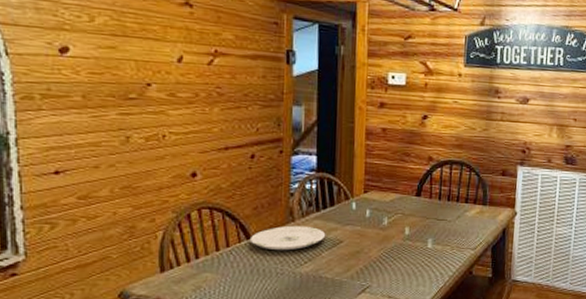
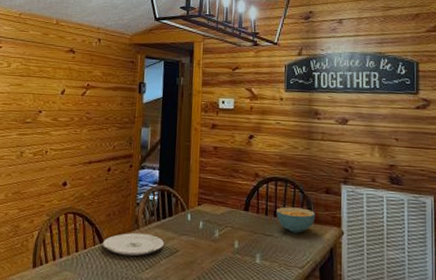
cereal bowl: none [450,190,490,216] -> present [276,207,316,234]

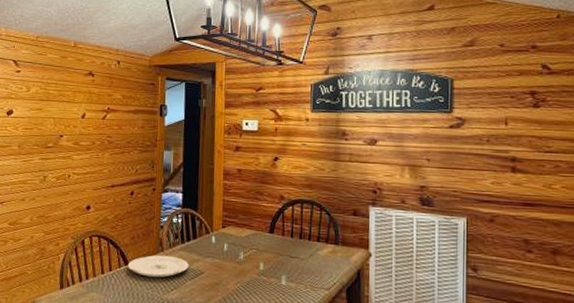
cereal bowl: present [276,207,316,234] -> none [302,229,342,256]

